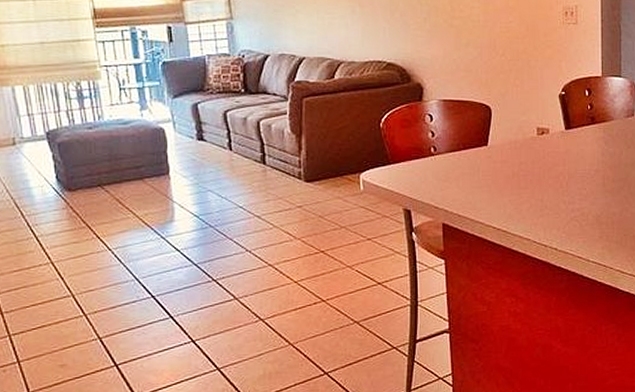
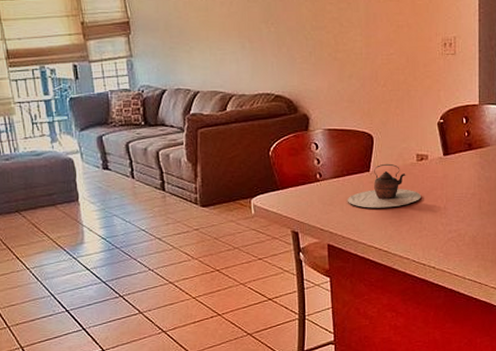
teapot: none [464,137,542,185] -> present [348,163,421,208]

